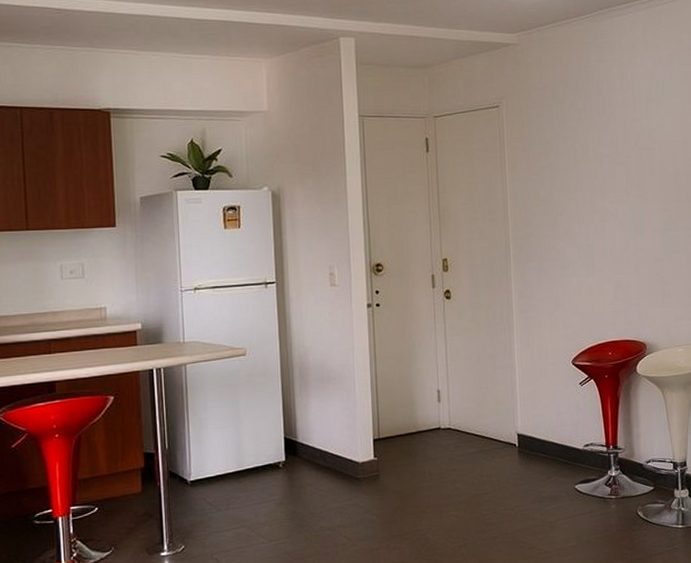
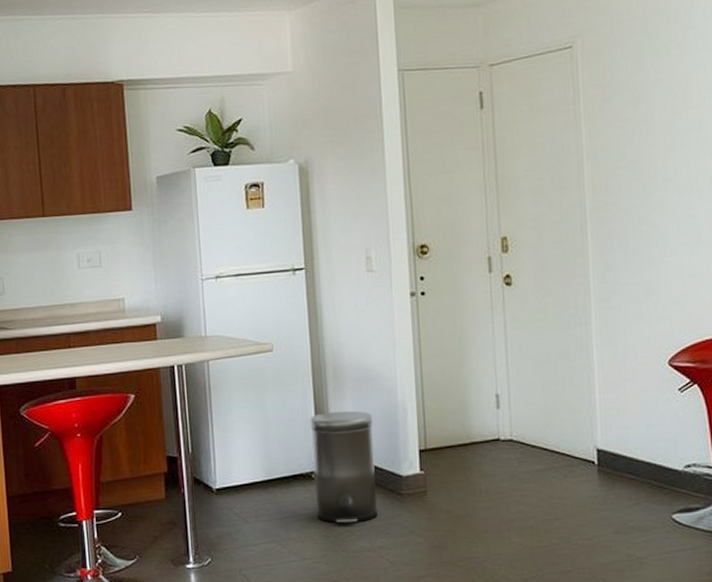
pedal bin: none [278,407,337,508] -> present [310,410,377,524]

